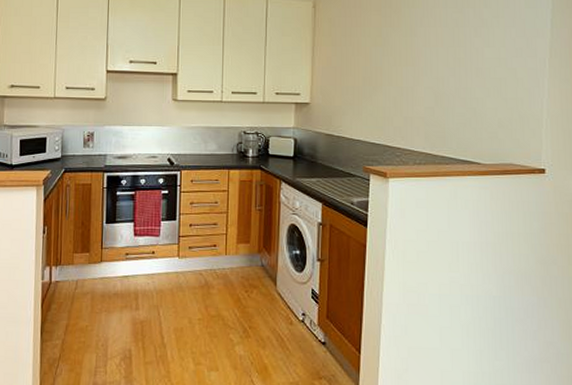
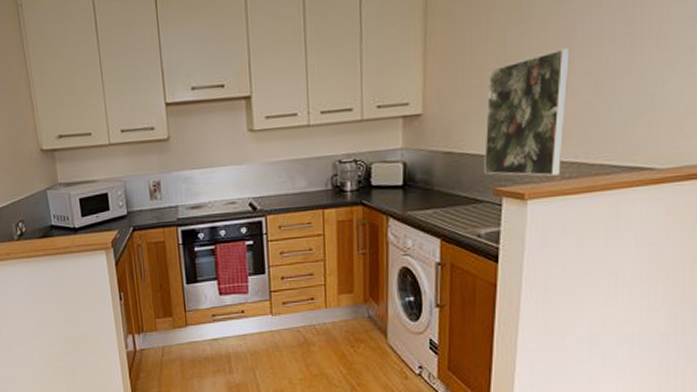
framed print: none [356,68,417,161] -> present [484,48,570,176]

